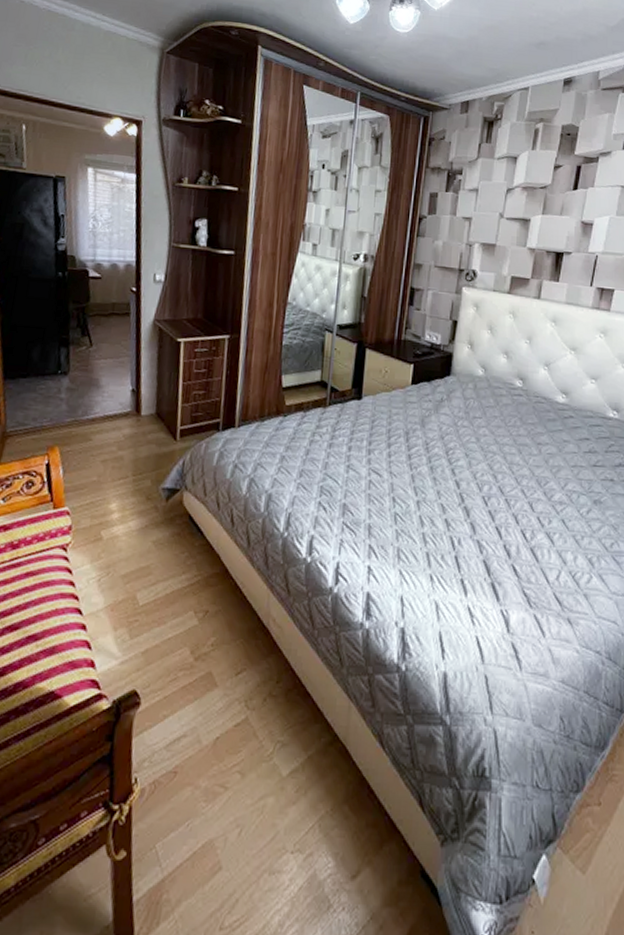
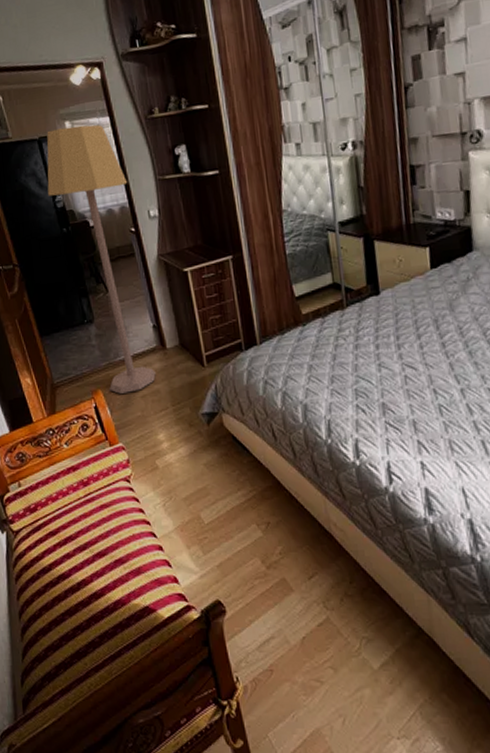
lamp: none [51,172,140,455] -> present [47,124,156,394]

